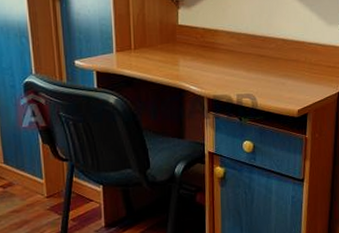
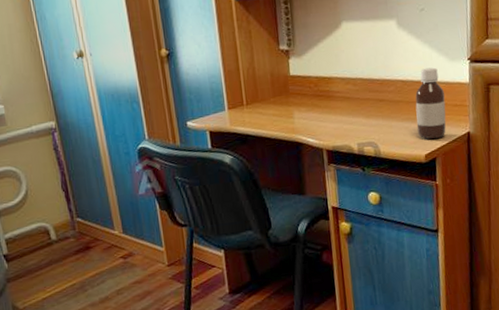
bottle: none [292,30,320,96] -> present [415,67,446,139]

